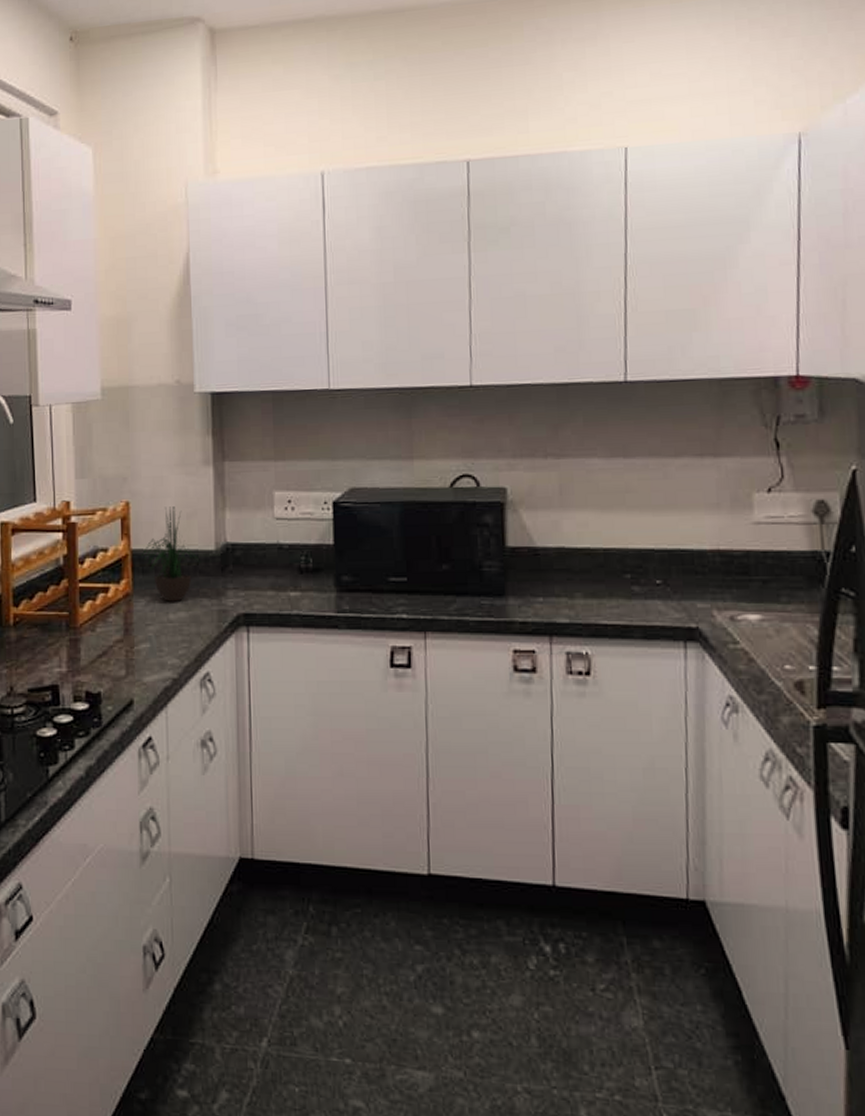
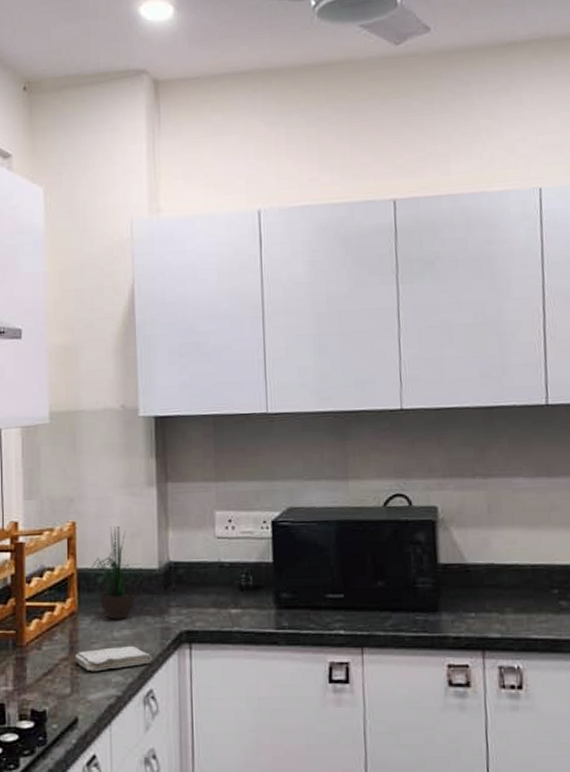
washcloth: none [130,629,208,654] -> present [75,646,151,672]

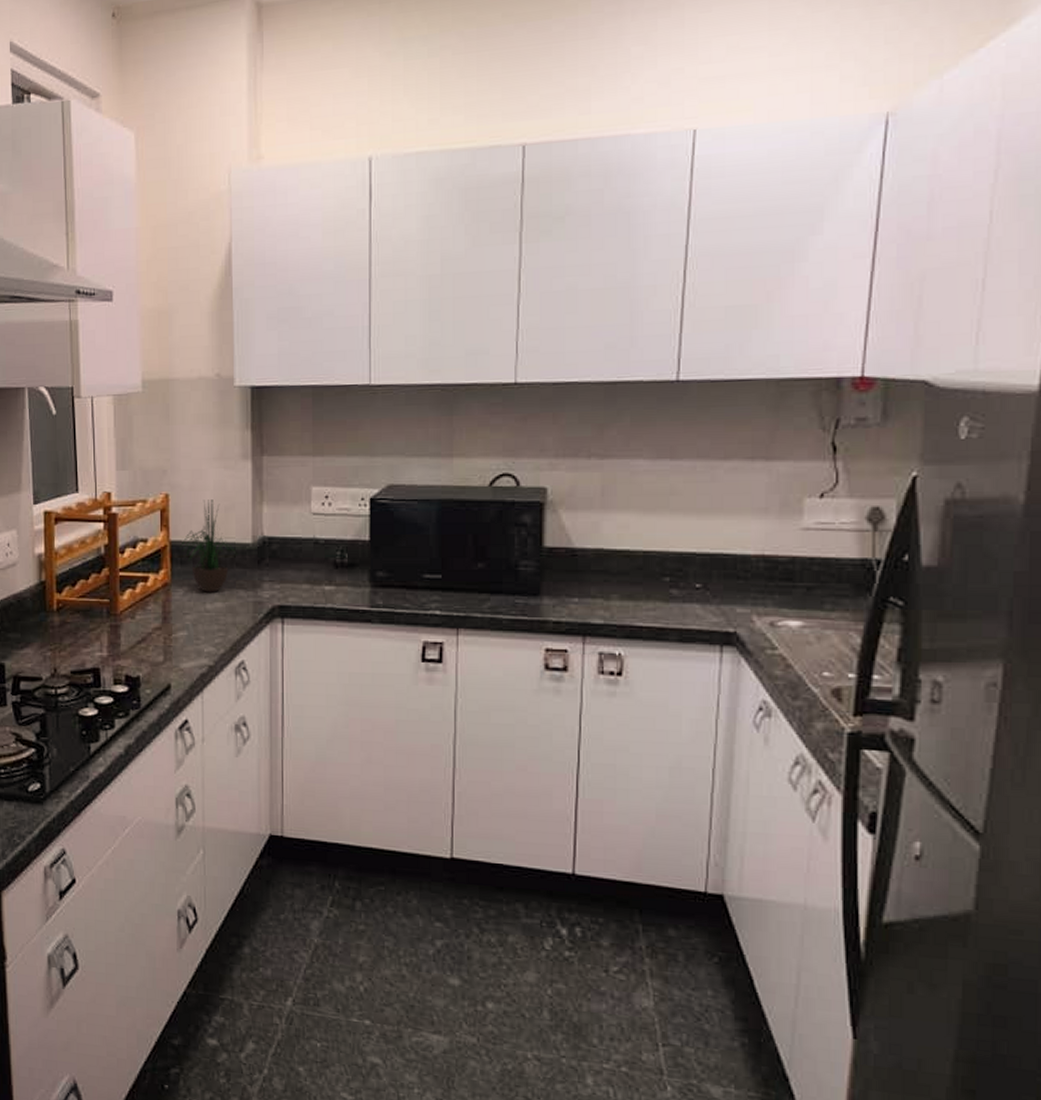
washcloth: present [75,646,151,672] -> none [168,619,243,642]

